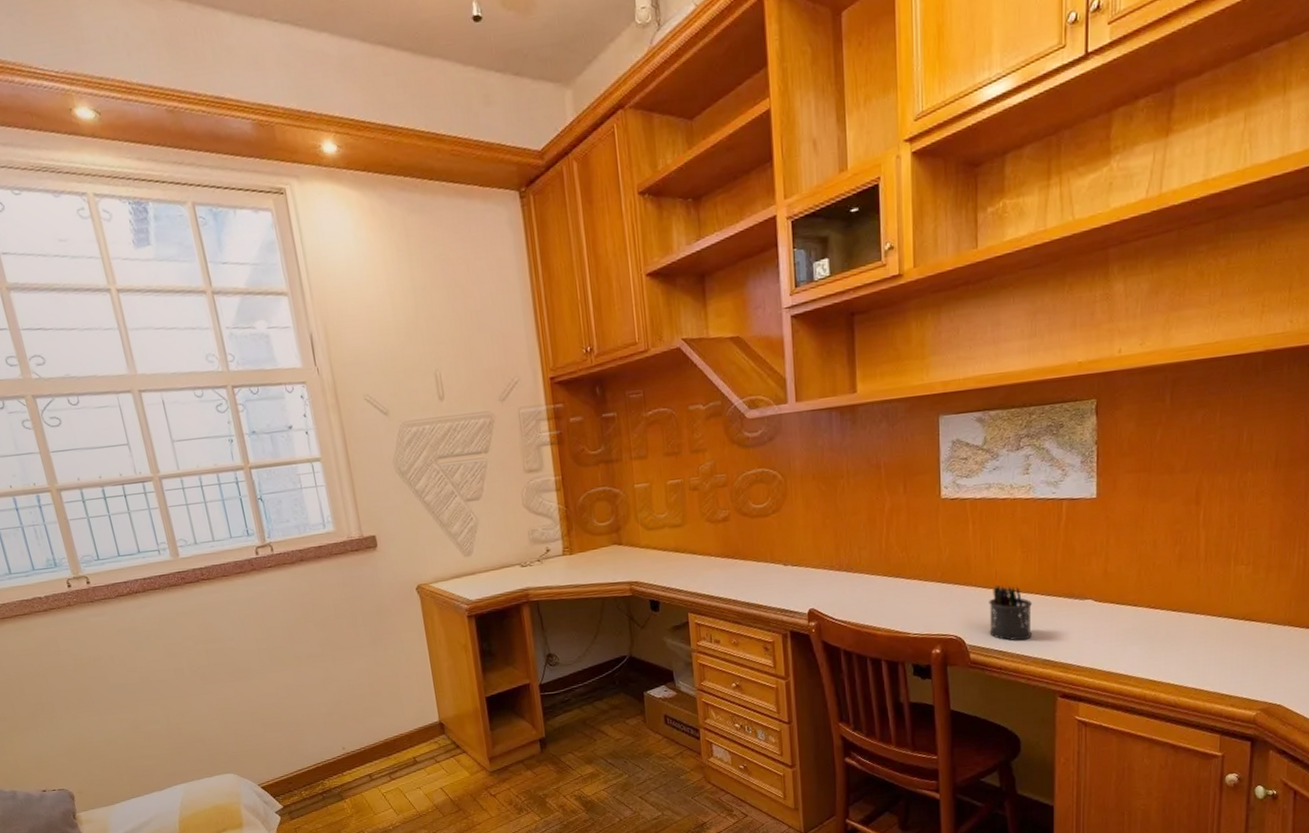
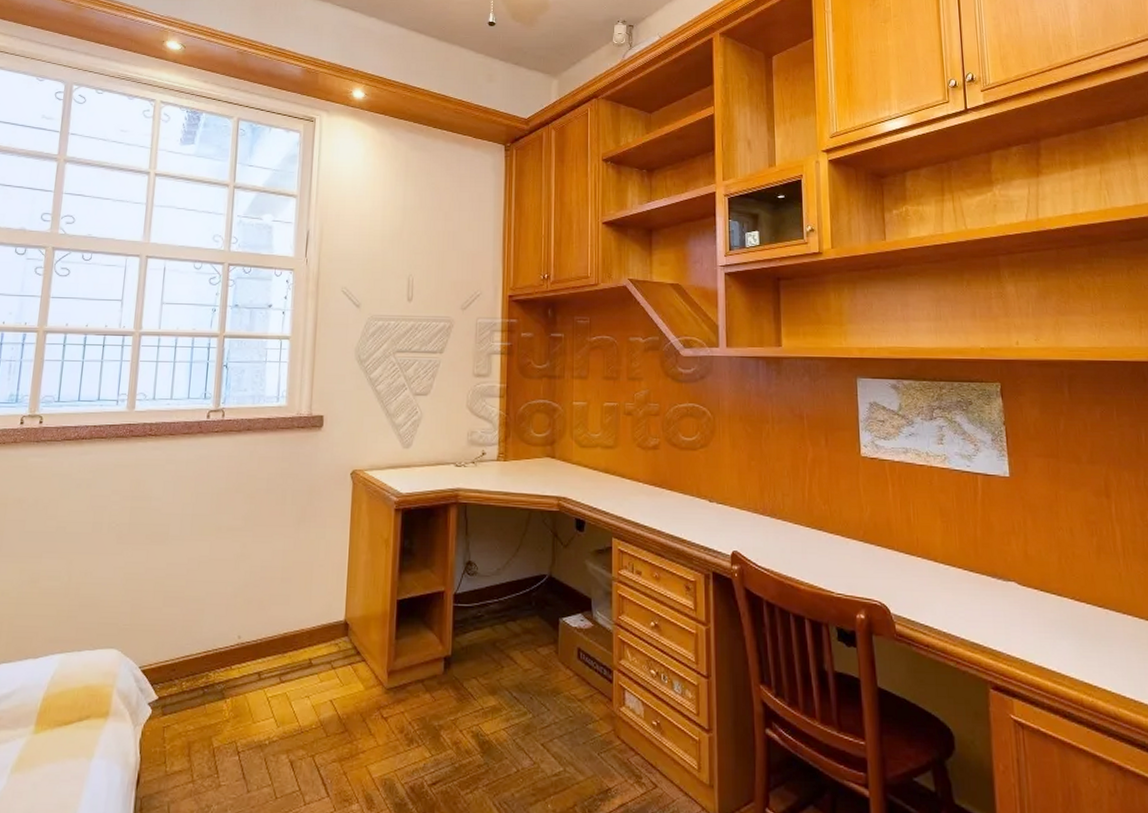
pen holder: present [989,585,1033,641] -> none [912,553,959,617]

